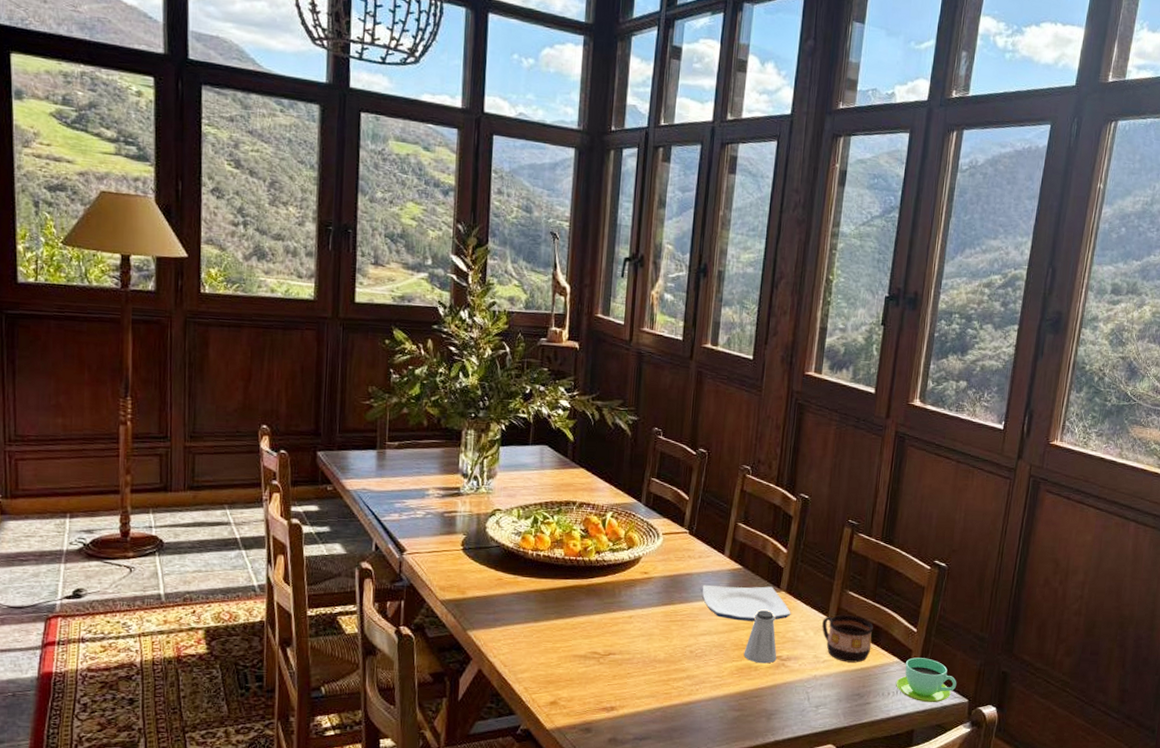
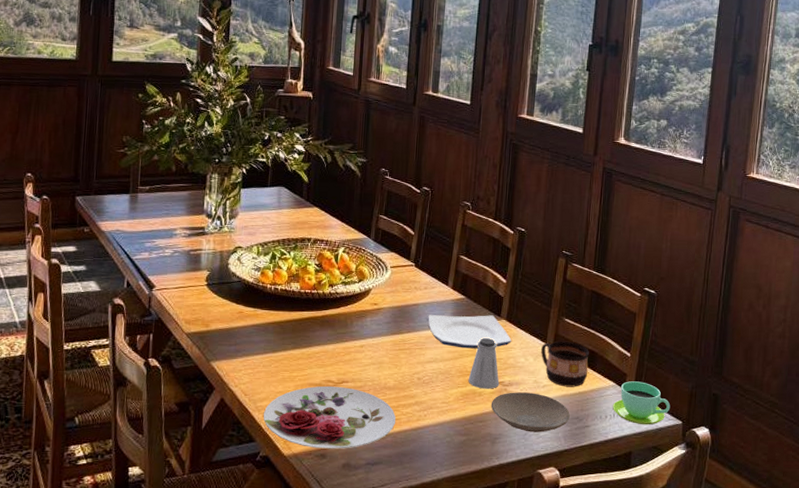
plate: none [524,657,666,723] -> present [263,386,396,449]
plate: none [767,667,851,709] -> present [490,392,570,433]

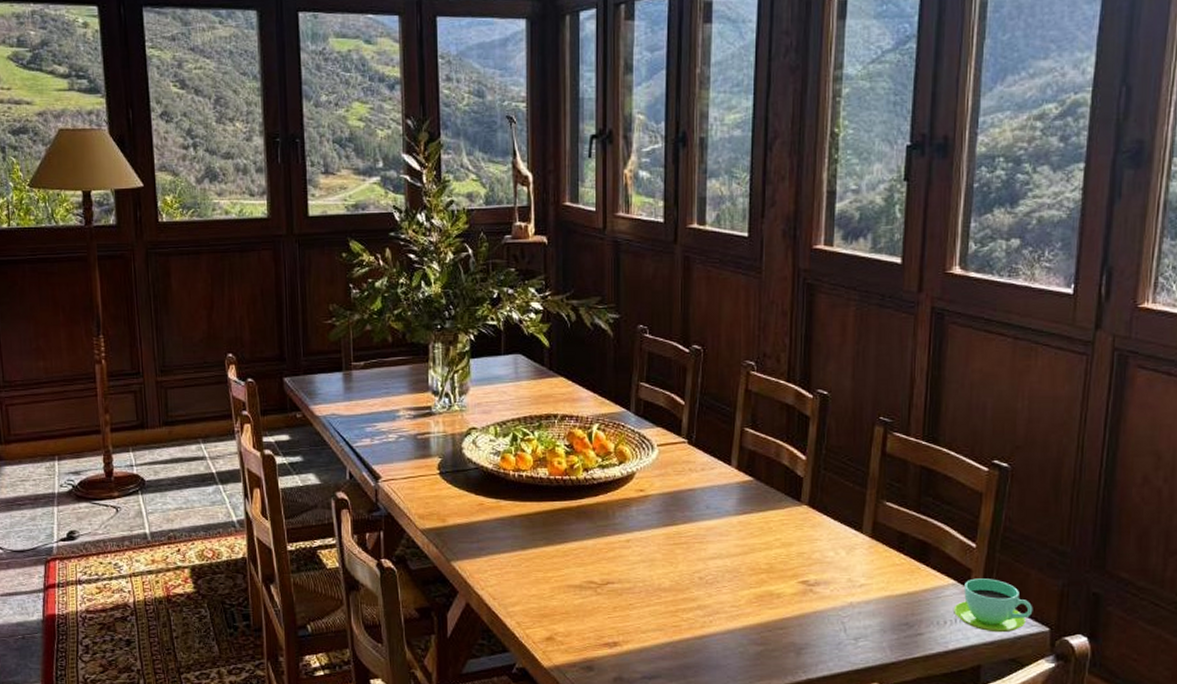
plate: present [263,386,396,449] -> none [516,587,674,661]
plate: present [428,314,512,349] -> none [708,500,816,542]
saltshaker: present [468,338,500,389] -> none [762,528,803,590]
plate: present [490,392,570,433] -> none [793,593,897,642]
cup: present [541,341,589,387] -> none [856,529,920,587]

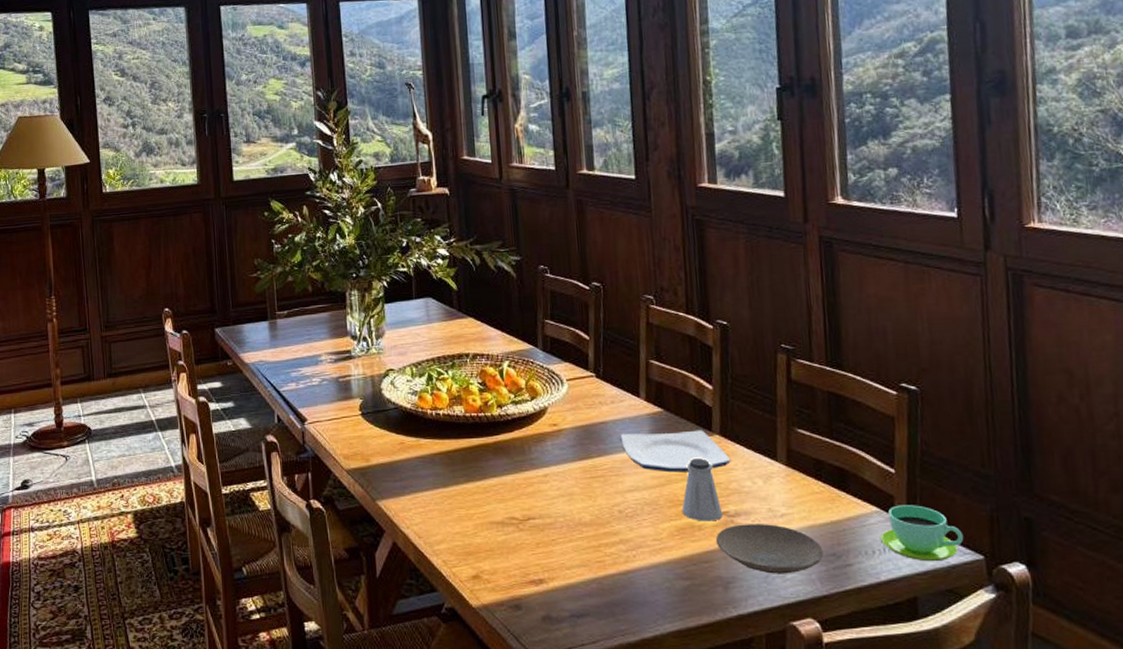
plate: none [708,500,816,542] -> present [620,430,731,473]
saltshaker: none [762,528,803,590] -> present [682,458,723,521]
plate: none [793,593,897,642] -> present [715,524,824,574]

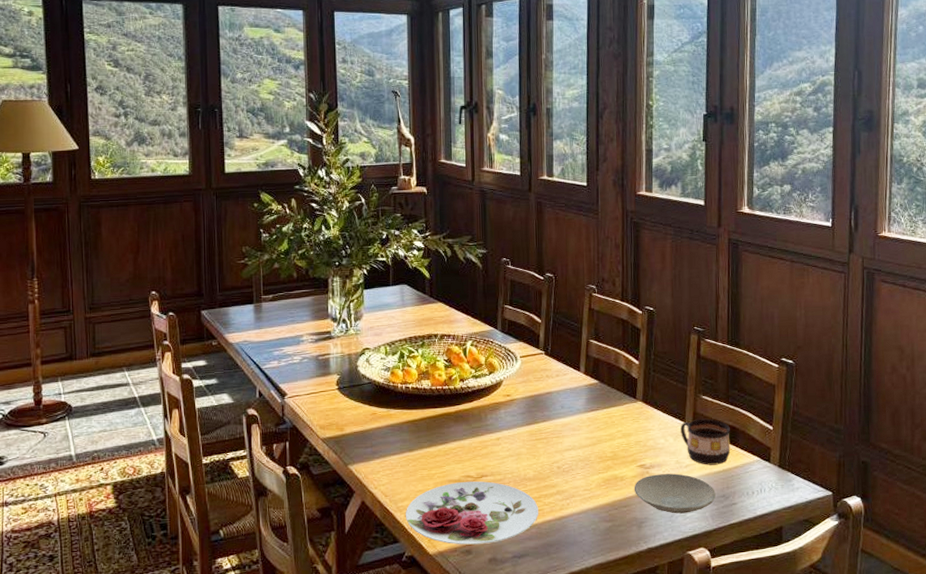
plate: none [442,524,599,599] -> present [405,481,538,545]
plate: present [620,430,731,473] -> none [562,398,649,434]
saltshaker: present [682,458,723,521] -> none [608,421,641,473]
cup: none [771,457,840,515] -> present [680,418,731,465]
cup: present [880,505,964,562] -> none [759,454,819,499]

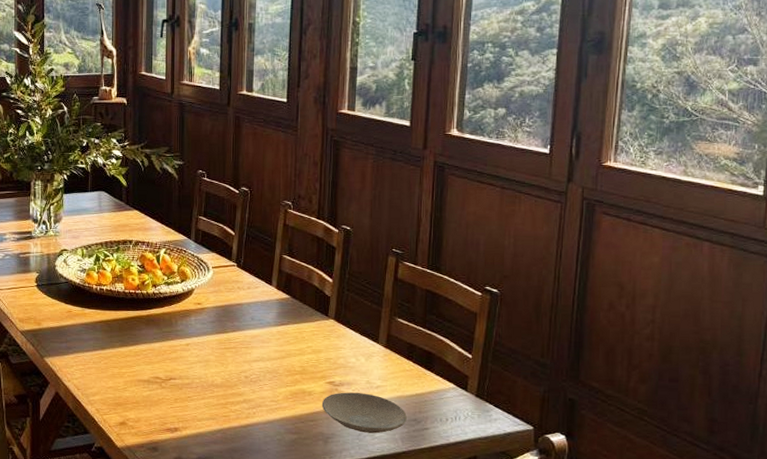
plate: present [405,481,538,545] -> none [95,382,224,443]
cup: present [680,418,731,465] -> none [373,341,426,389]

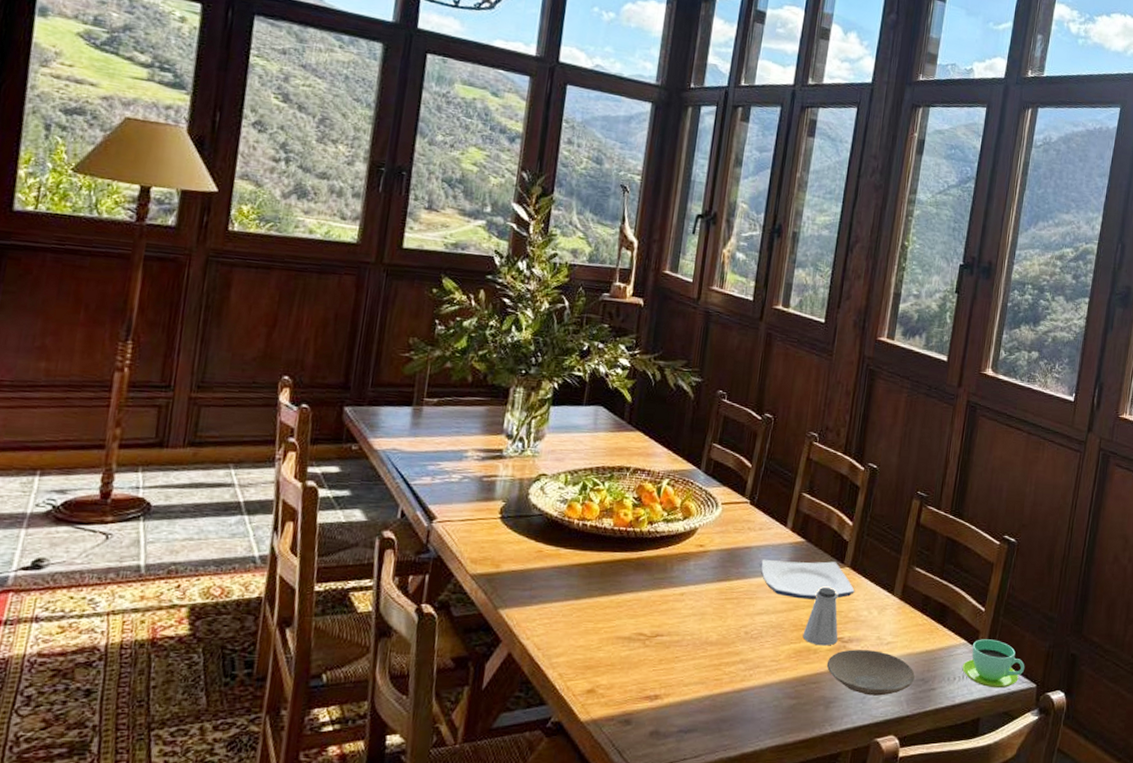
plate: none [252,313,341,349] -> present [761,559,855,600]
saltshaker: none [297,338,330,389] -> present [802,587,838,646]
cup: none [454,383,520,430] -> present [962,639,1025,689]

